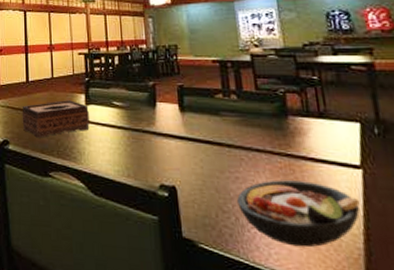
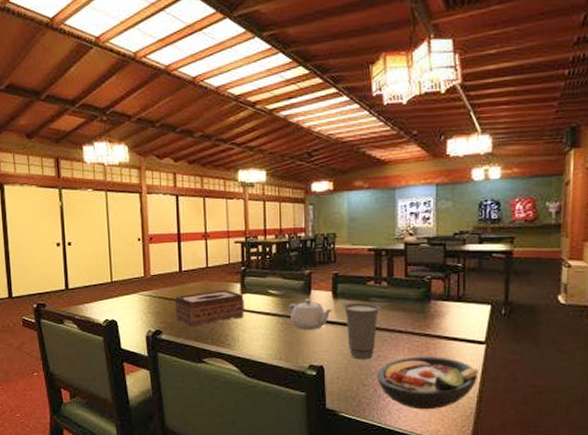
teapot: none [134,111,180,145] -> present [289,298,332,330]
cup: none [190,116,234,182] -> present [342,302,382,360]

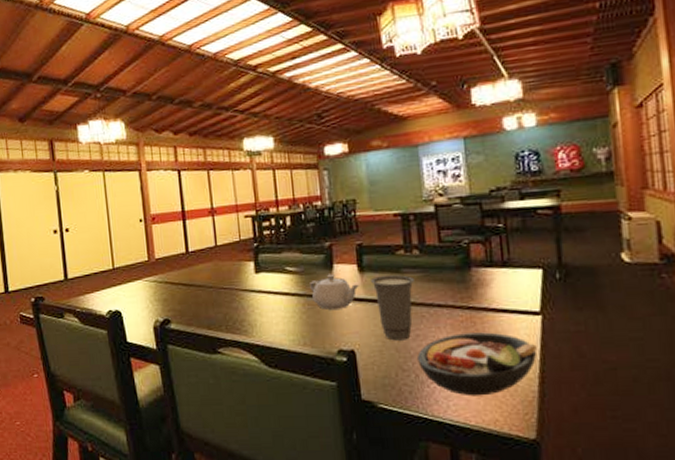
tissue box: present [175,290,244,327] -> none [183,269,261,314]

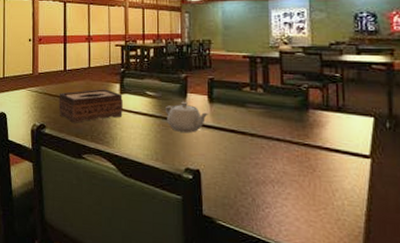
tissue box: none [183,269,261,314] -> present [59,89,123,123]
cup: present [369,274,416,341] -> none [218,107,258,167]
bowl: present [418,332,537,396] -> none [255,166,365,226]

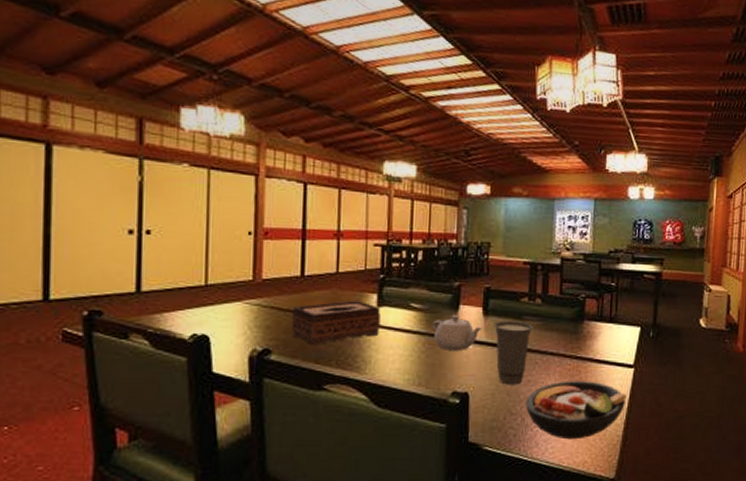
cup: none [218,107,258,167] -> present [492,320,535,385]
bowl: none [255,166,365,226] -> present [526,381,627,440]

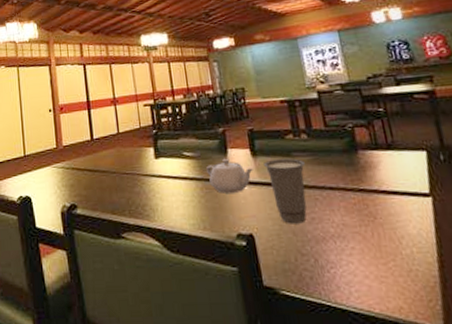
tissue box: present [291,301,381,345] -> none [88,155,161,199]
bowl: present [526,381,627,440] -> none [315,214,433,282]

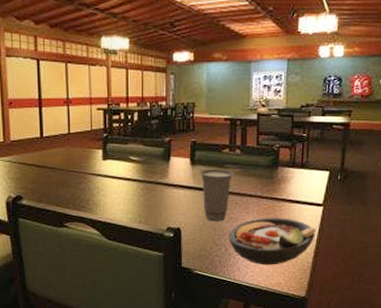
teapot: present [206,158,253,193] -> none [149,164,190,194]
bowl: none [315,214,433,282] -> present [229,218,316,266]

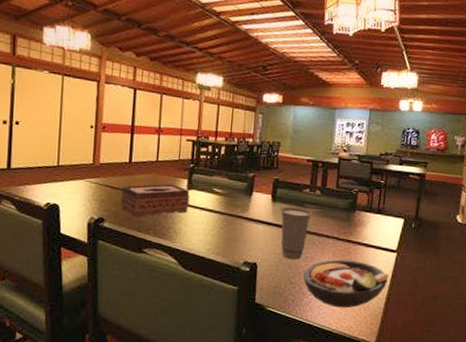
tissue box: none [36,156,106,192] -> present [120,183,190,218]

